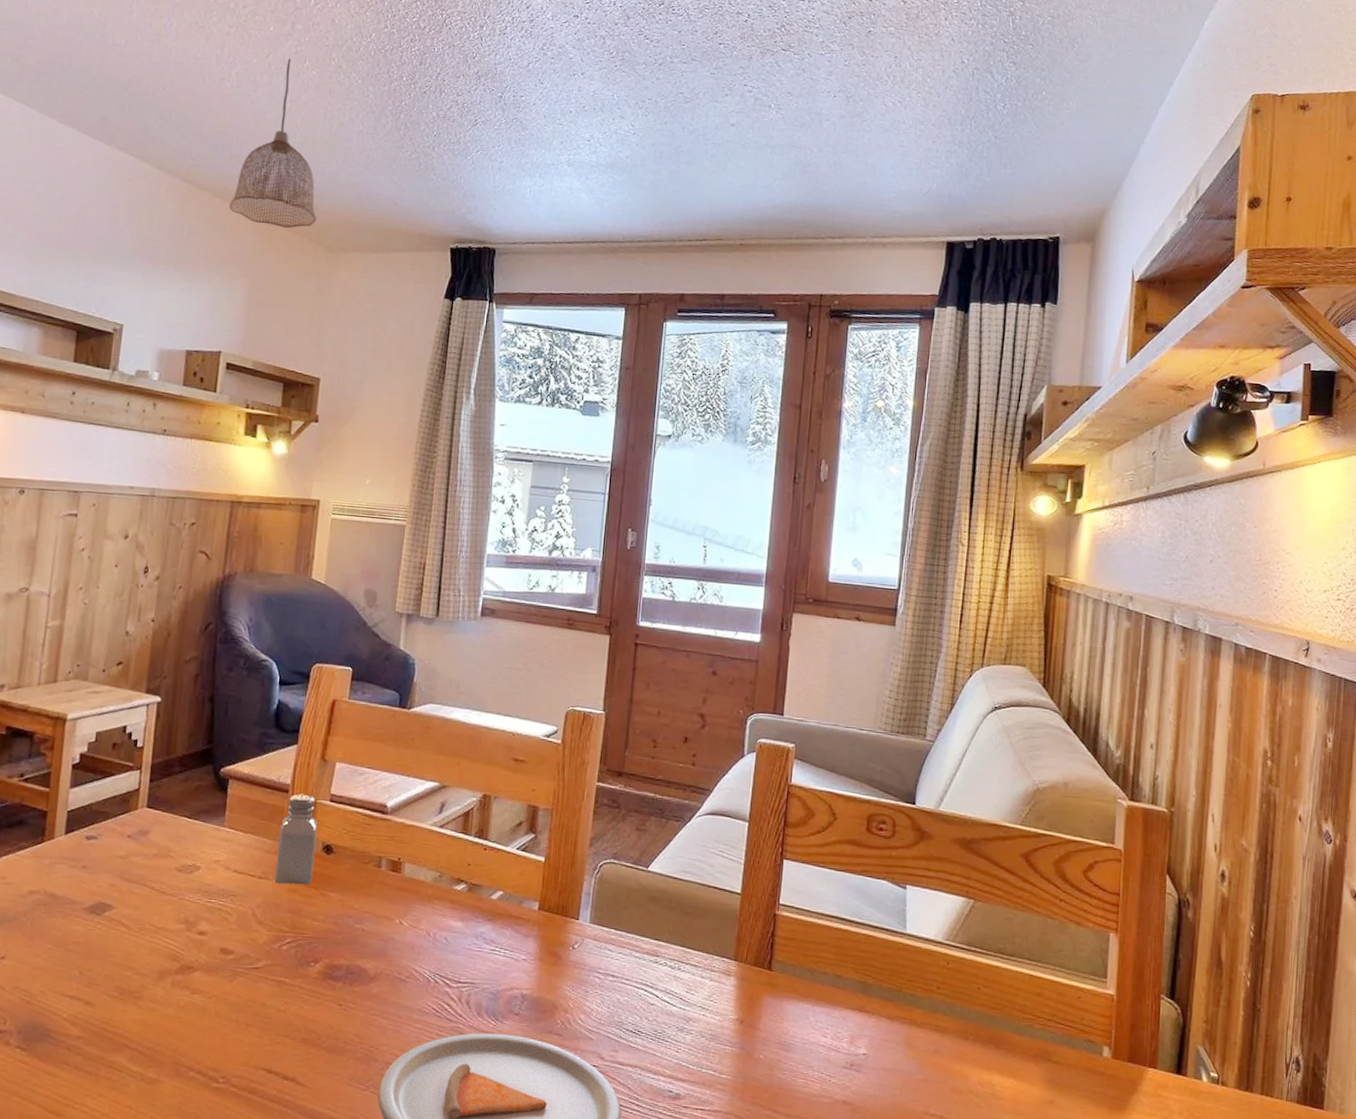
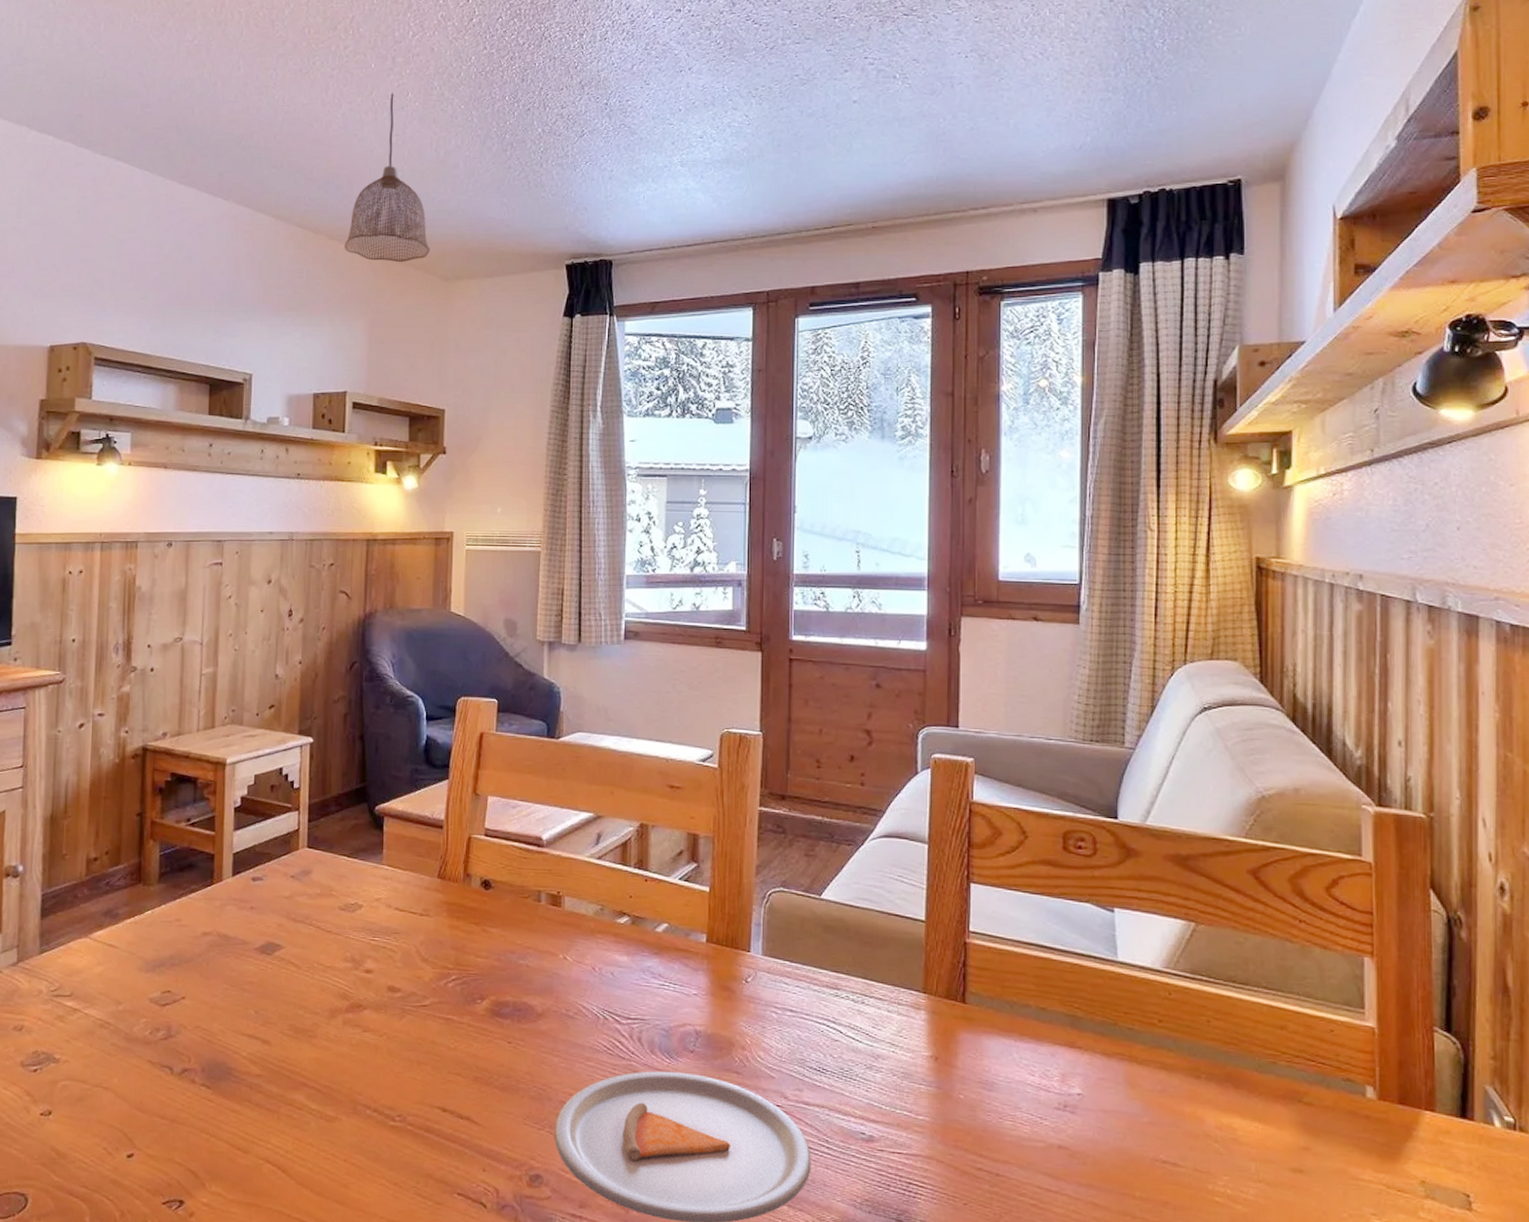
saltshaker: present [274,793,318,885] -> none [436,829,474,921]

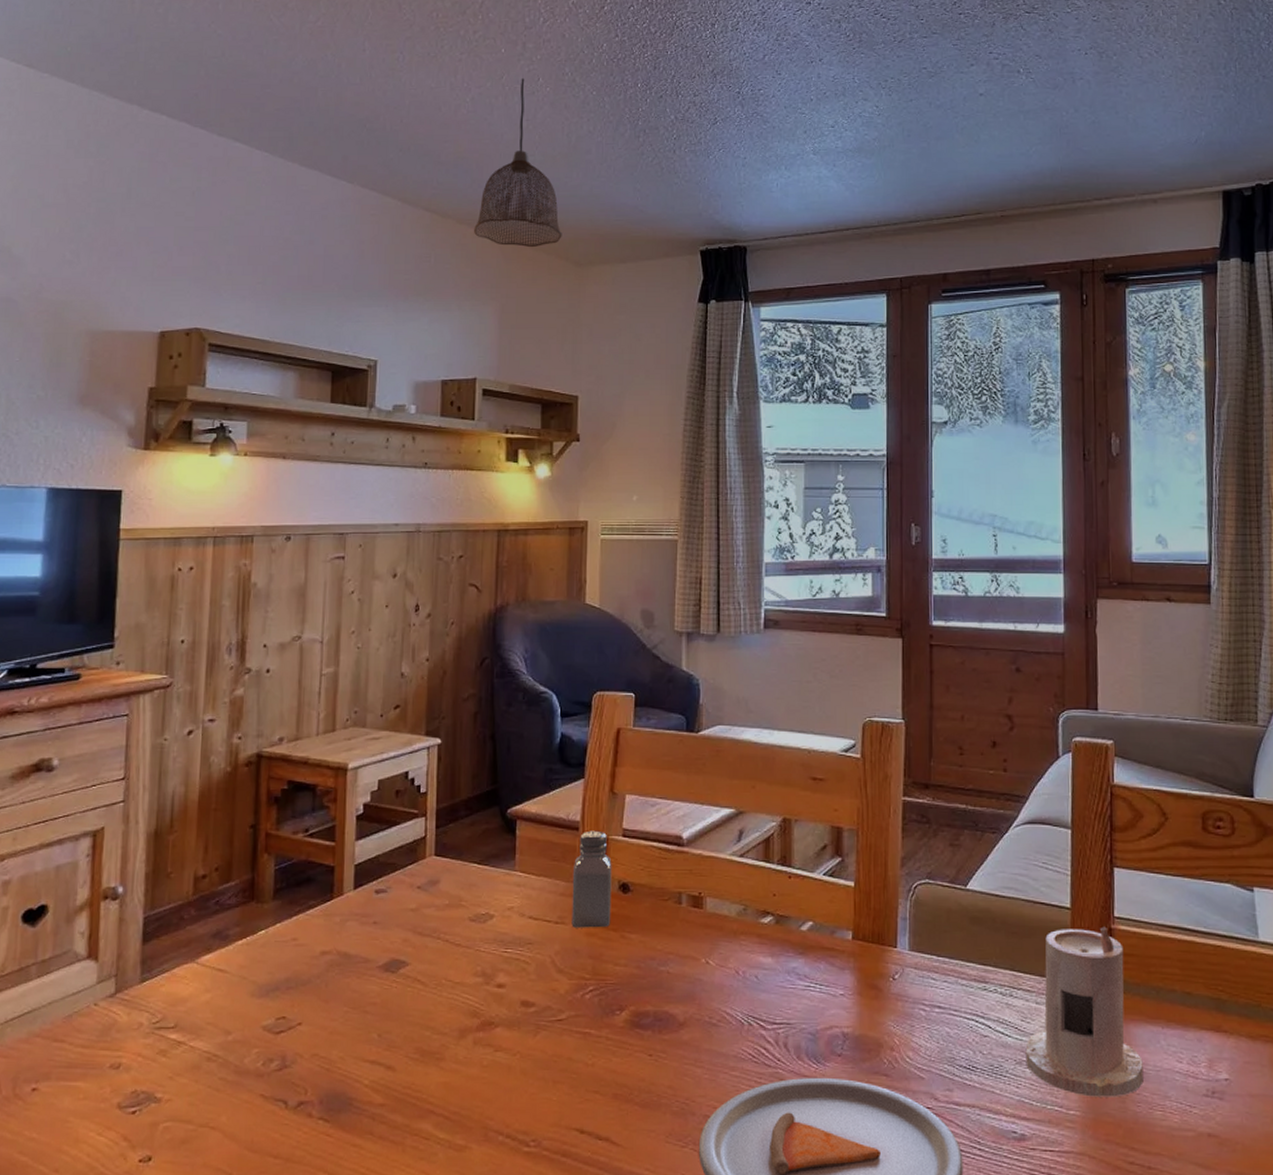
saltshaker: none [436,829,474,921] -> present [571,830,612,928]
candle: none [876,940,994,1106] -> present [1025,926,1144,1097]

